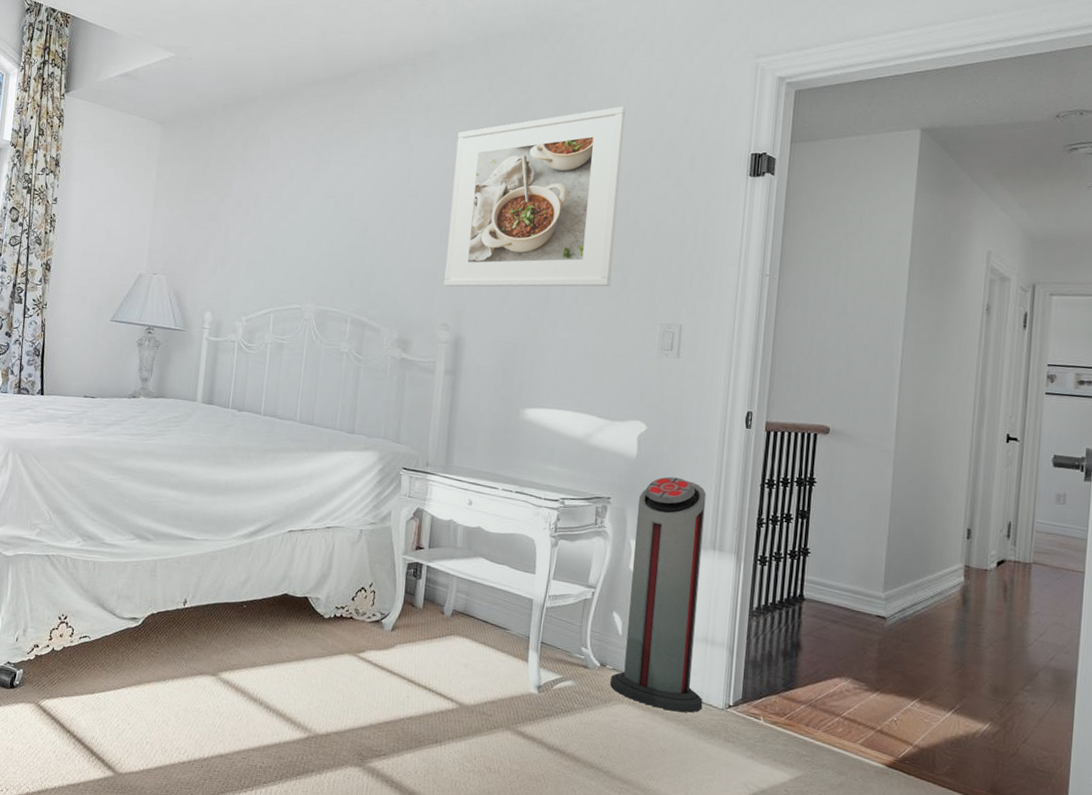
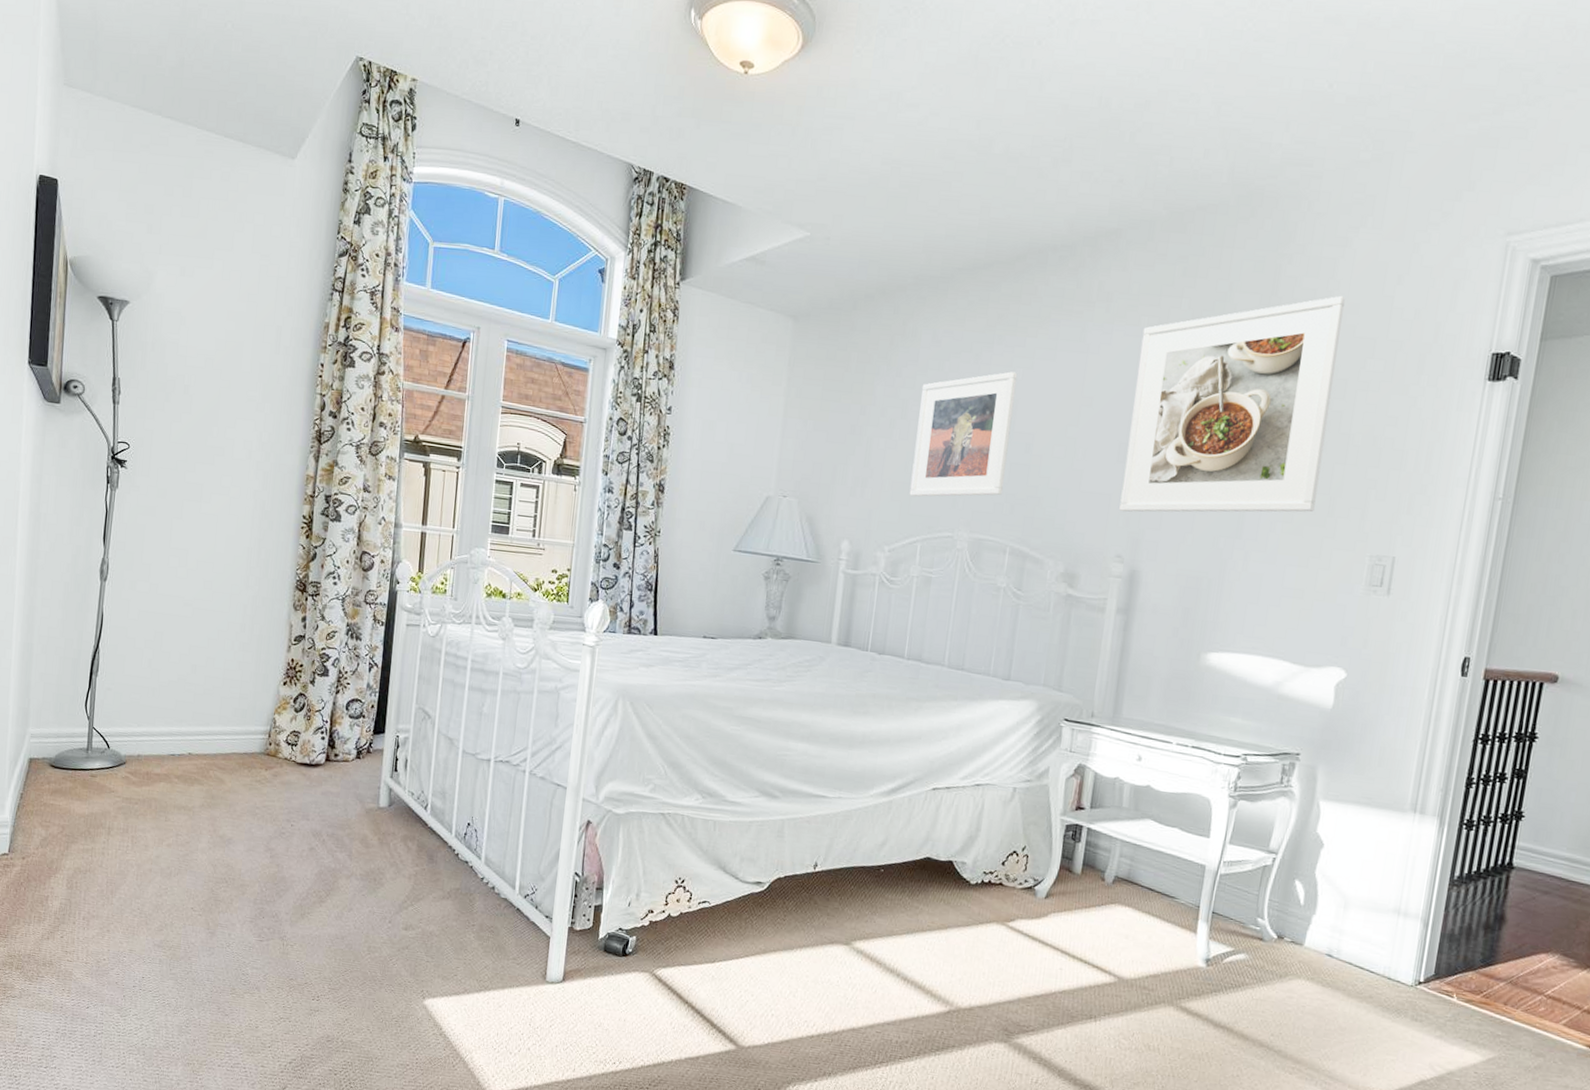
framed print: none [262,168,353,275] -> present [909,371,1018,497]
air purifier: present [609,476,707,713] -> none [1286,730,1410,989]

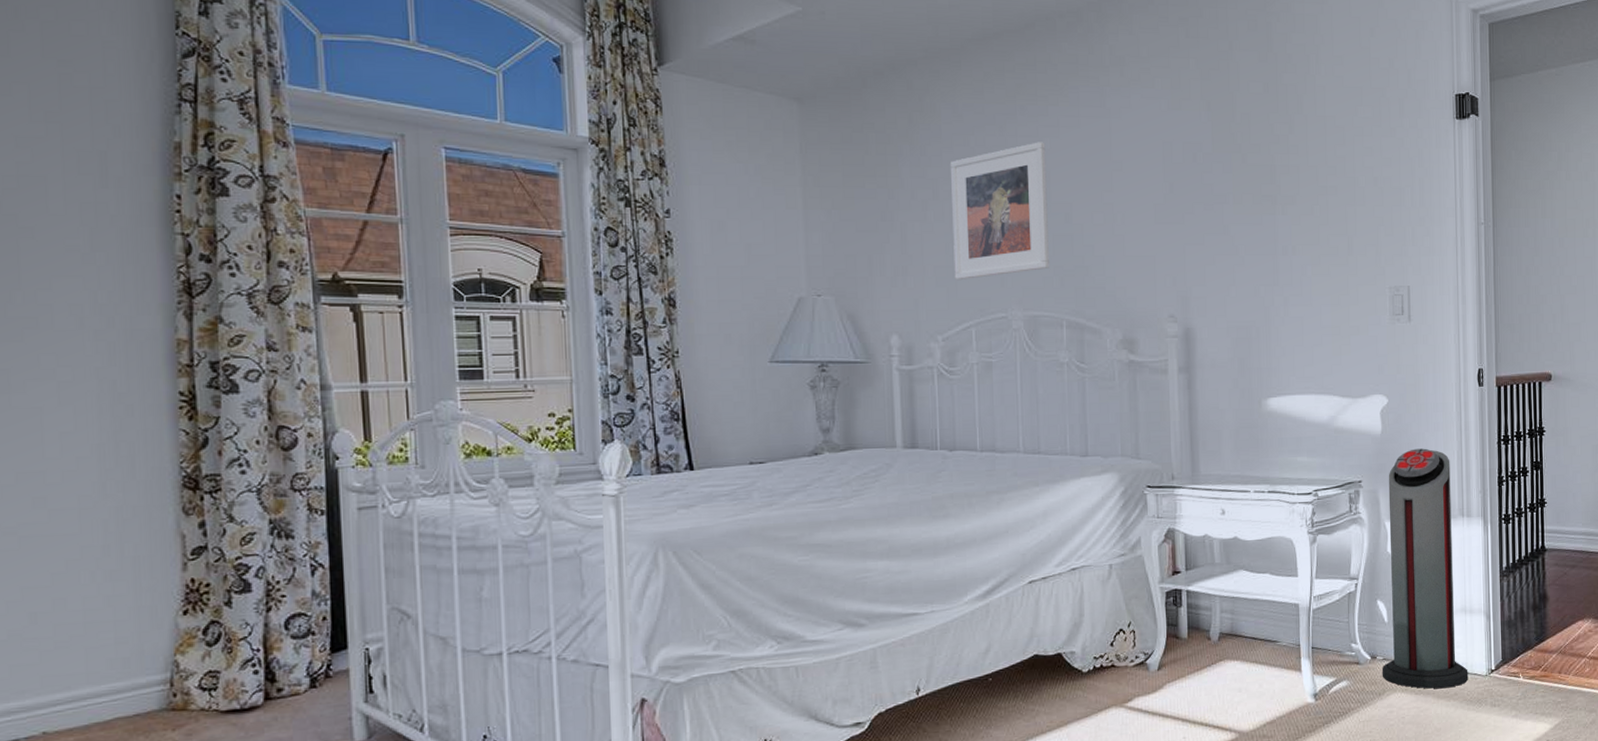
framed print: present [1119,295,1345,512] -> none [1158,49,1336,272]
air purifier: none [1286,730,1410,989] -> present [1381,448,1469,689]

